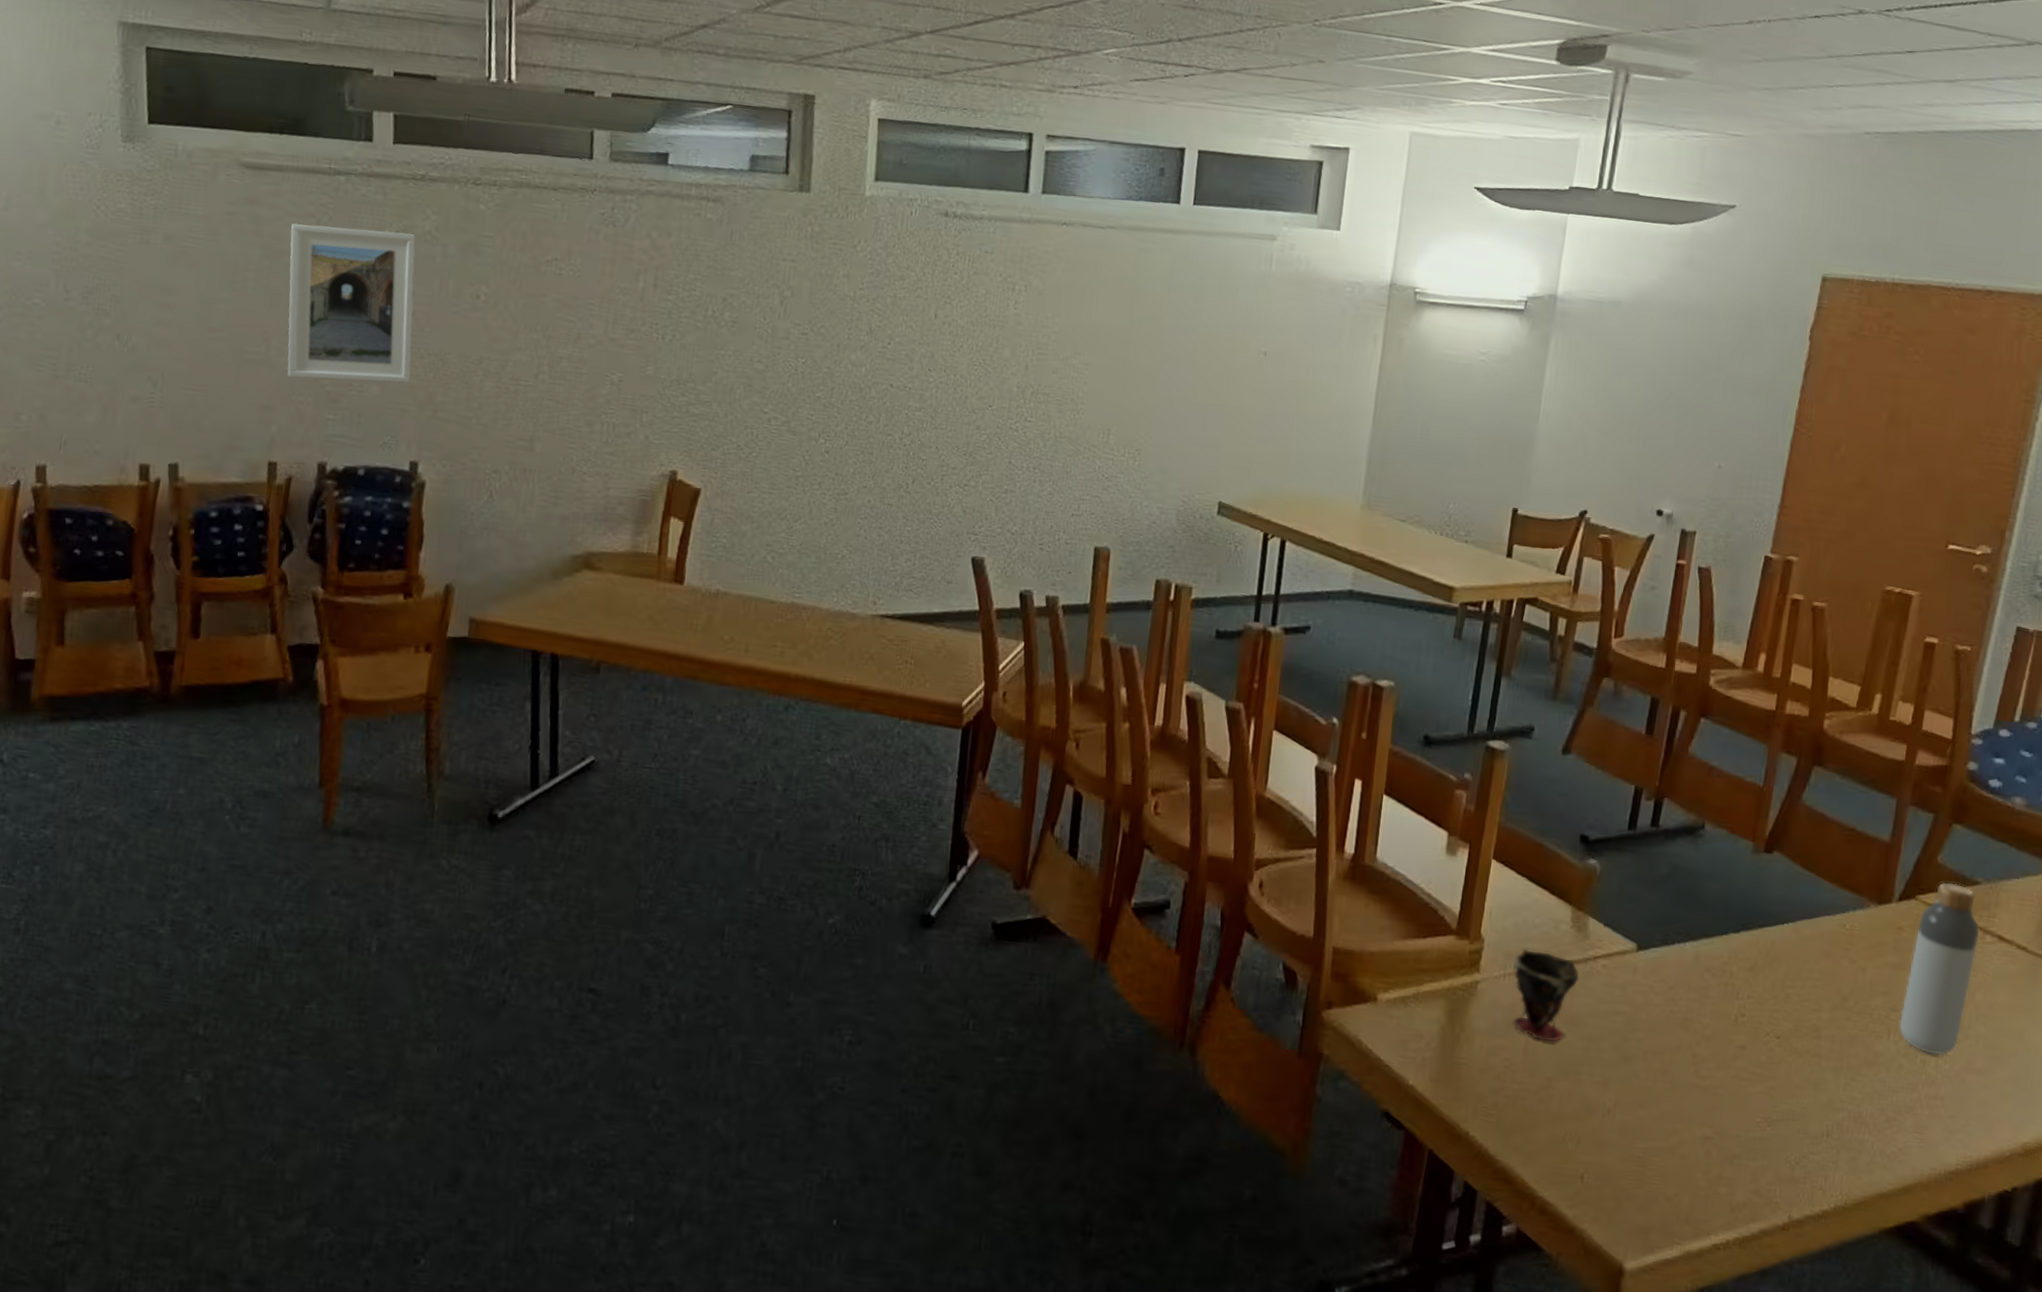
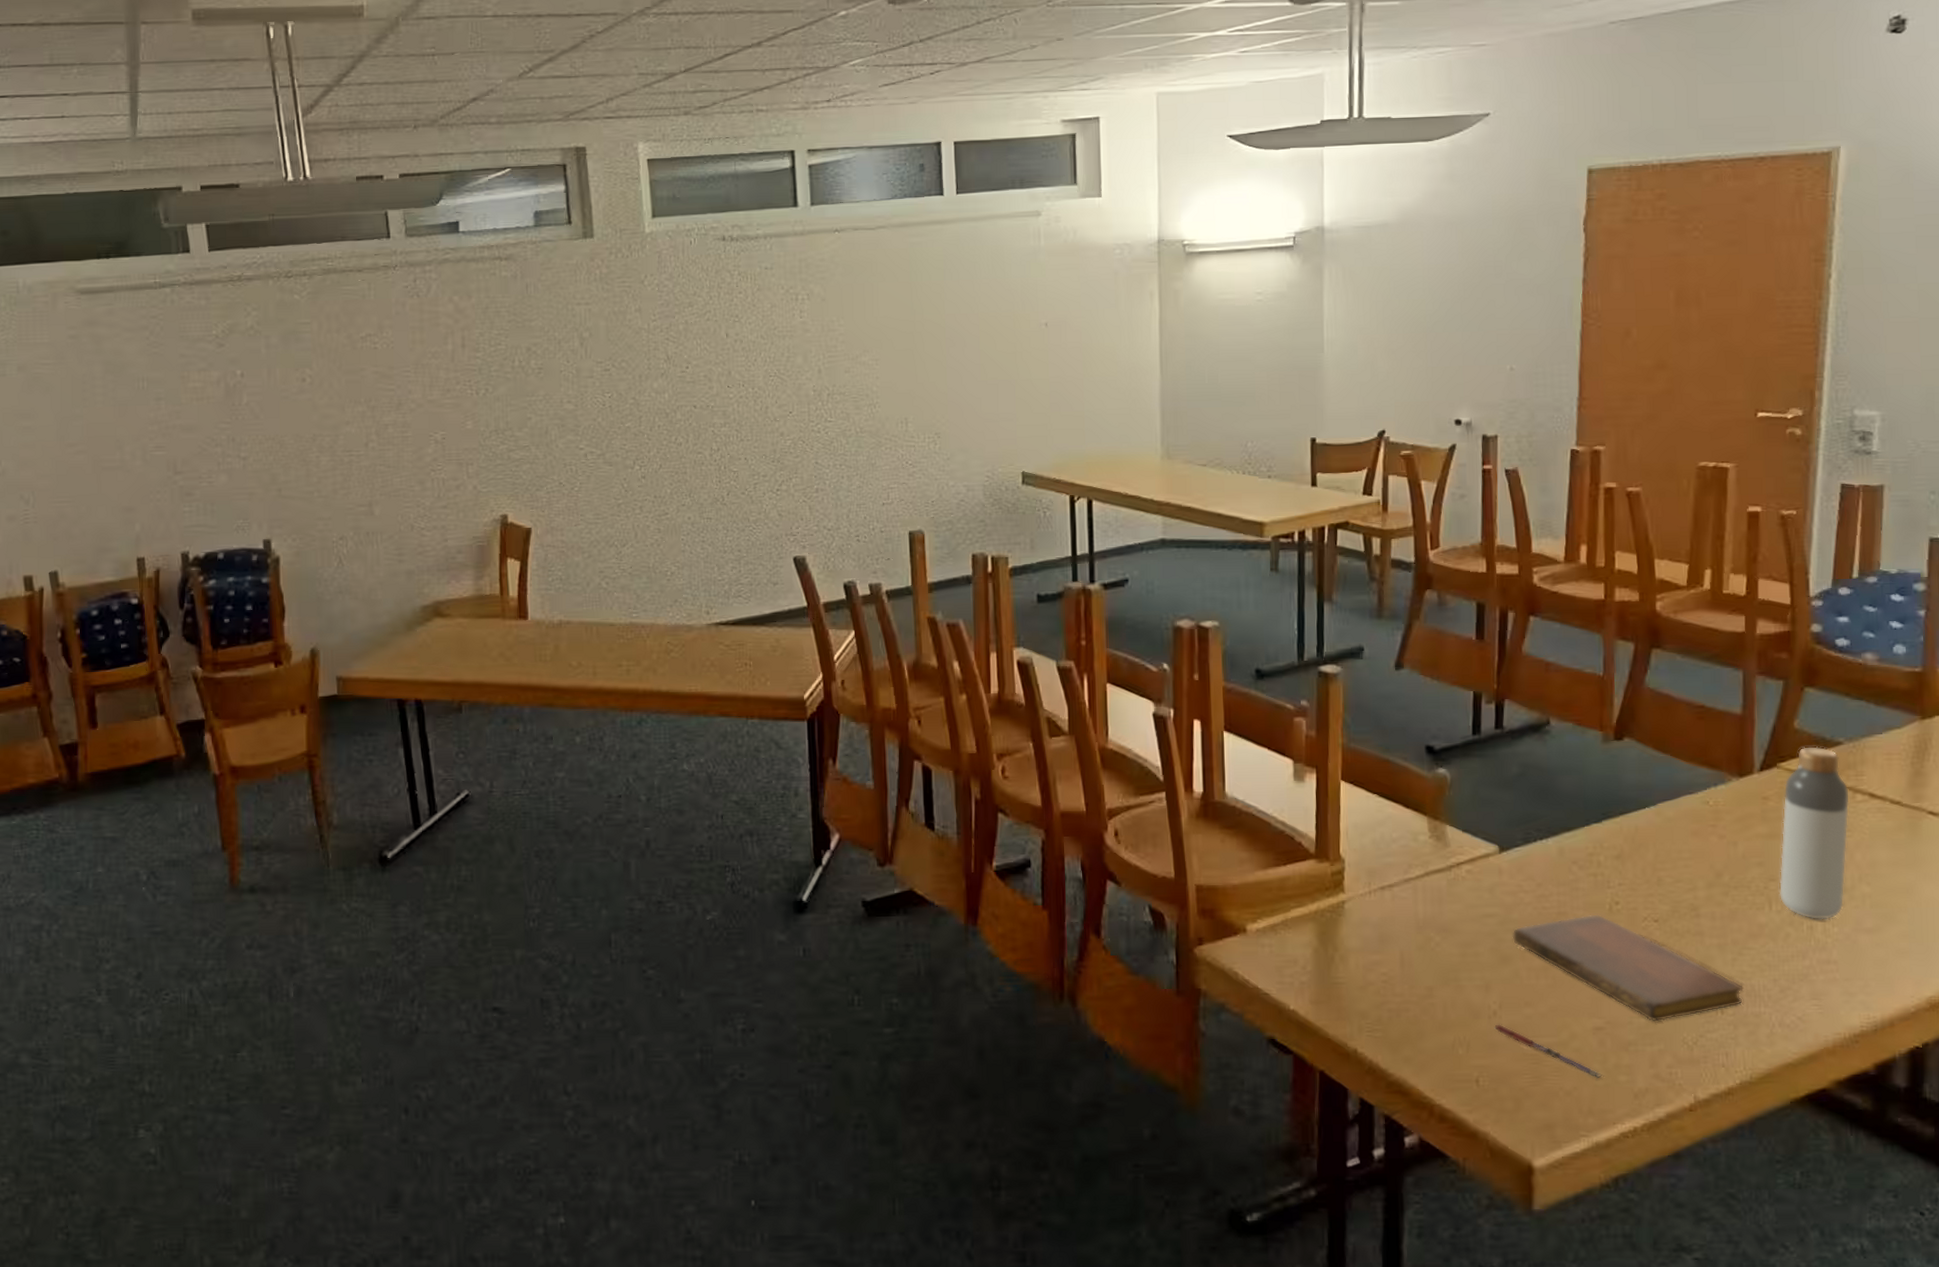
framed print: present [287,223,415,383] -> none [128,330,253,478]
cup: present [1512,949,1580,1043] -> none [1376,864,1446,953]
pen: none [1606,1122,1704,1188] -> present [1494,1024,1603,1079]
notebook: none [1636,1023,1851,1138] -> present [1512,914,1744,1022]

